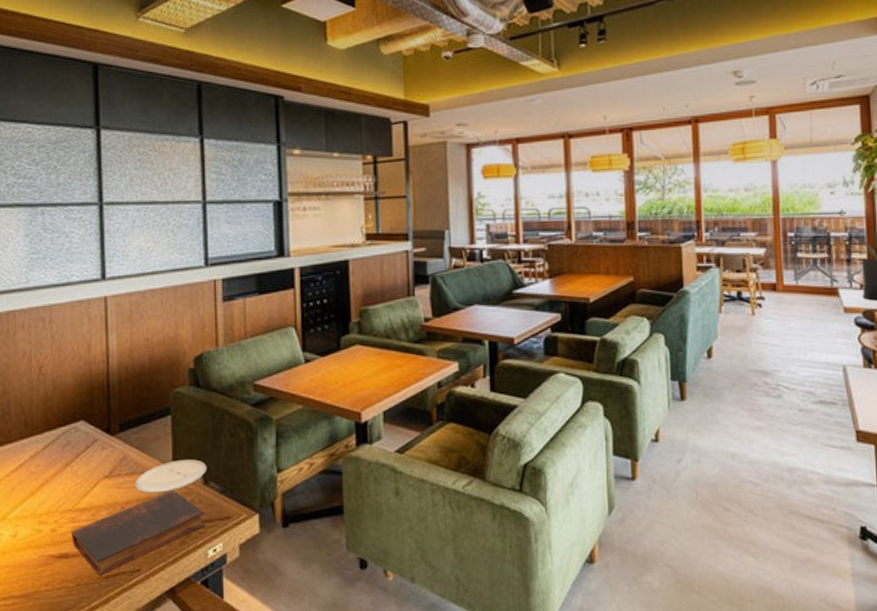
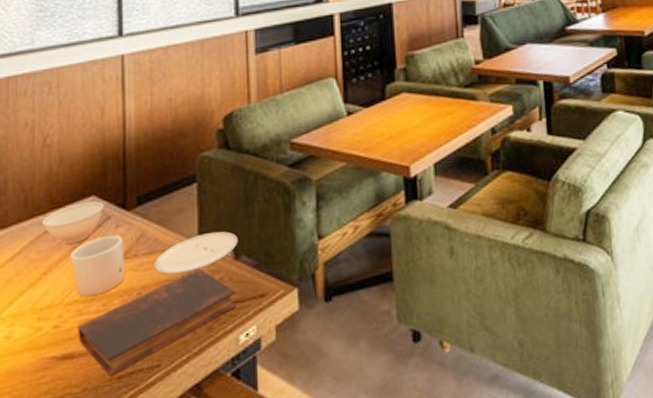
bowl: none [40,425,92,461] -> present [42,201,105,244]
mug: none [63,456,110,507] -> present [69,235,125,297]

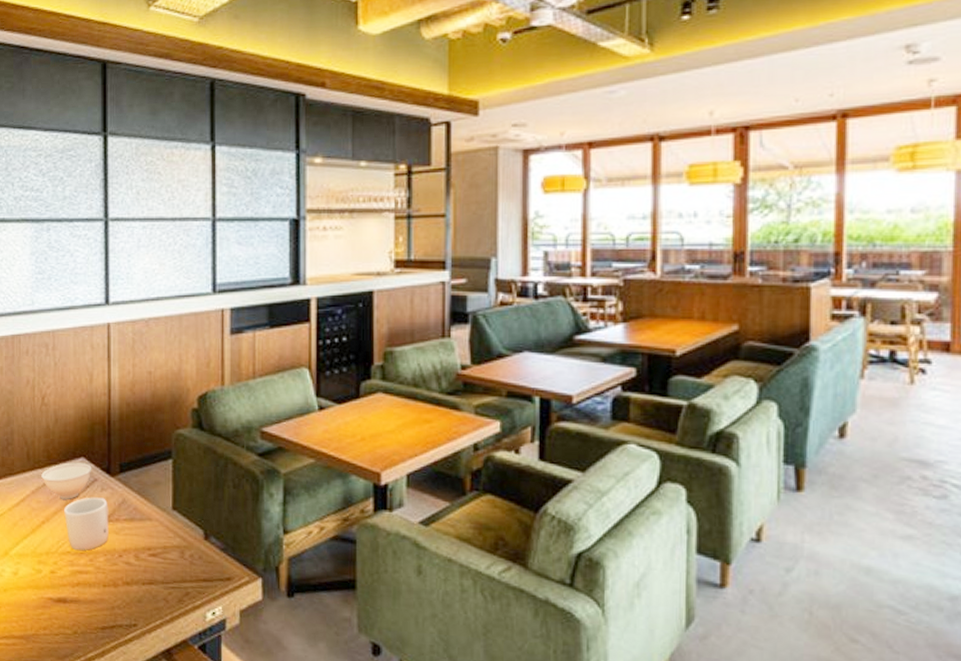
book: present [77,267,237,376] -> none [69,541,206,625]
plate: present [154,231,238,275] -> none [134,509,208,544]

